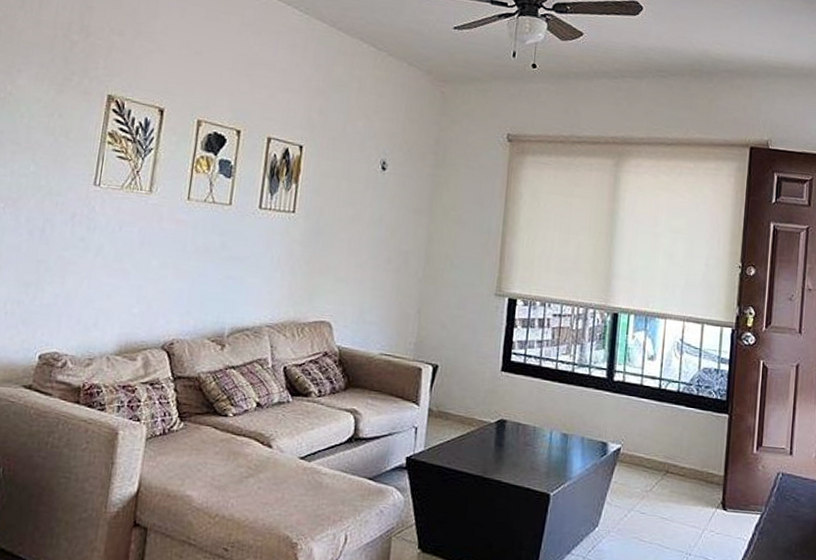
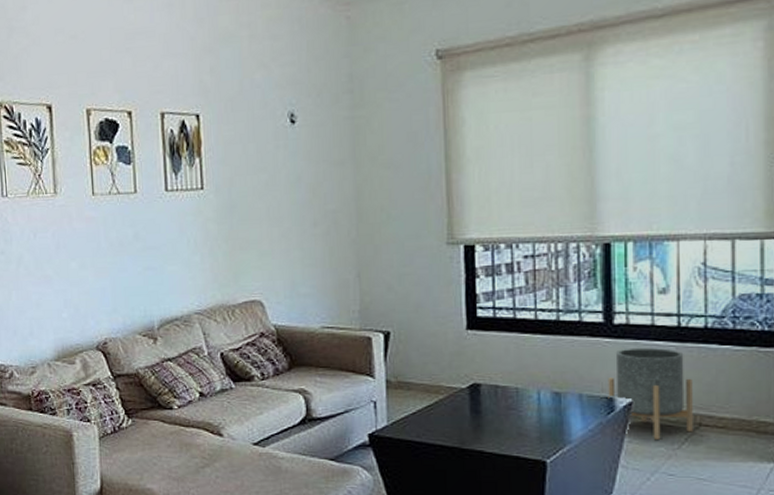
planter: none [603,402,665,482] -> present [608,347,693,440]

